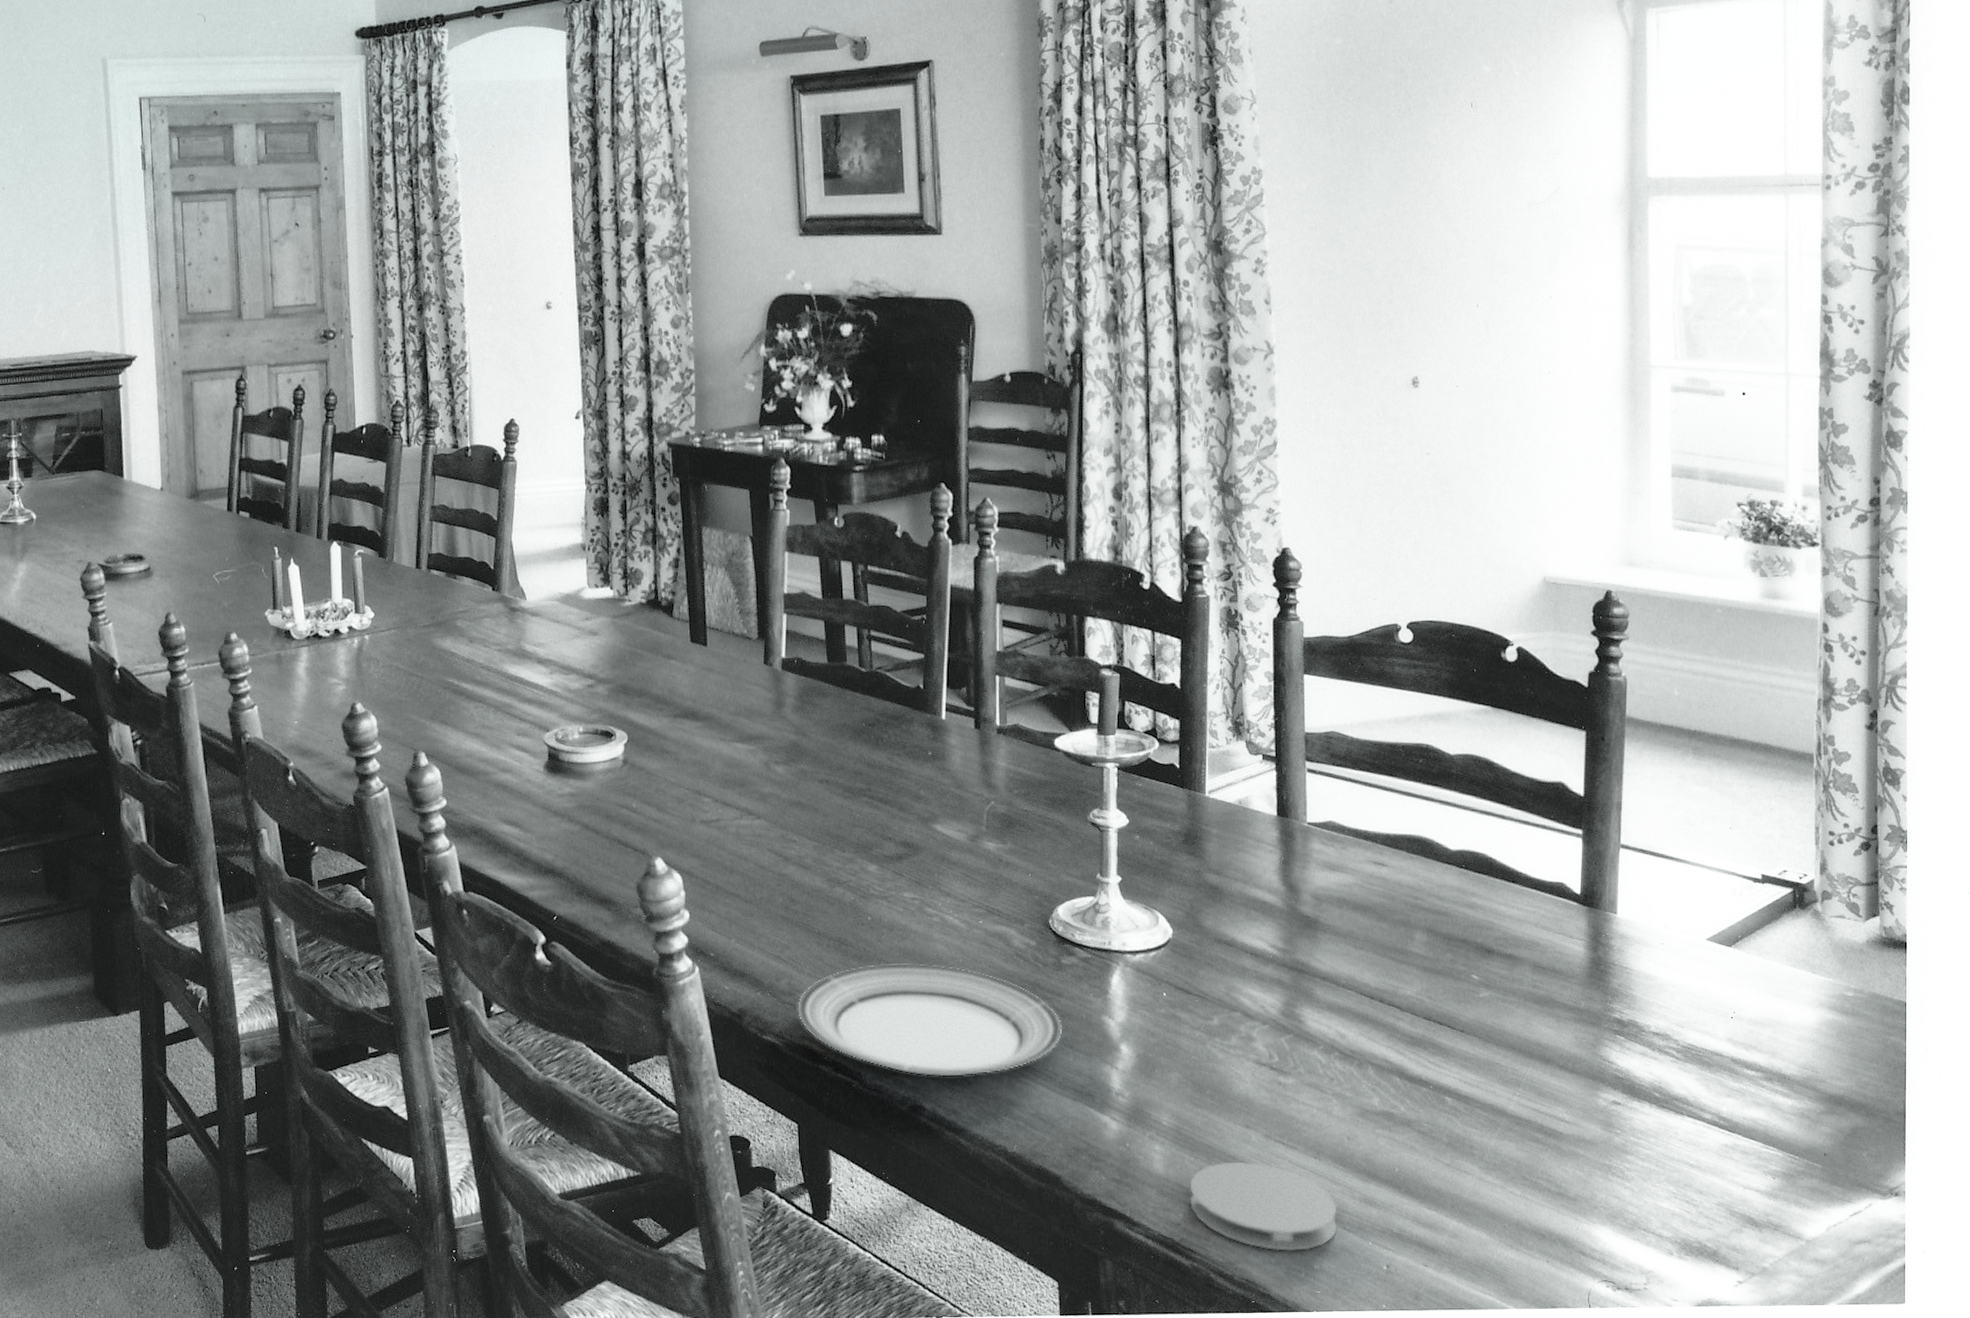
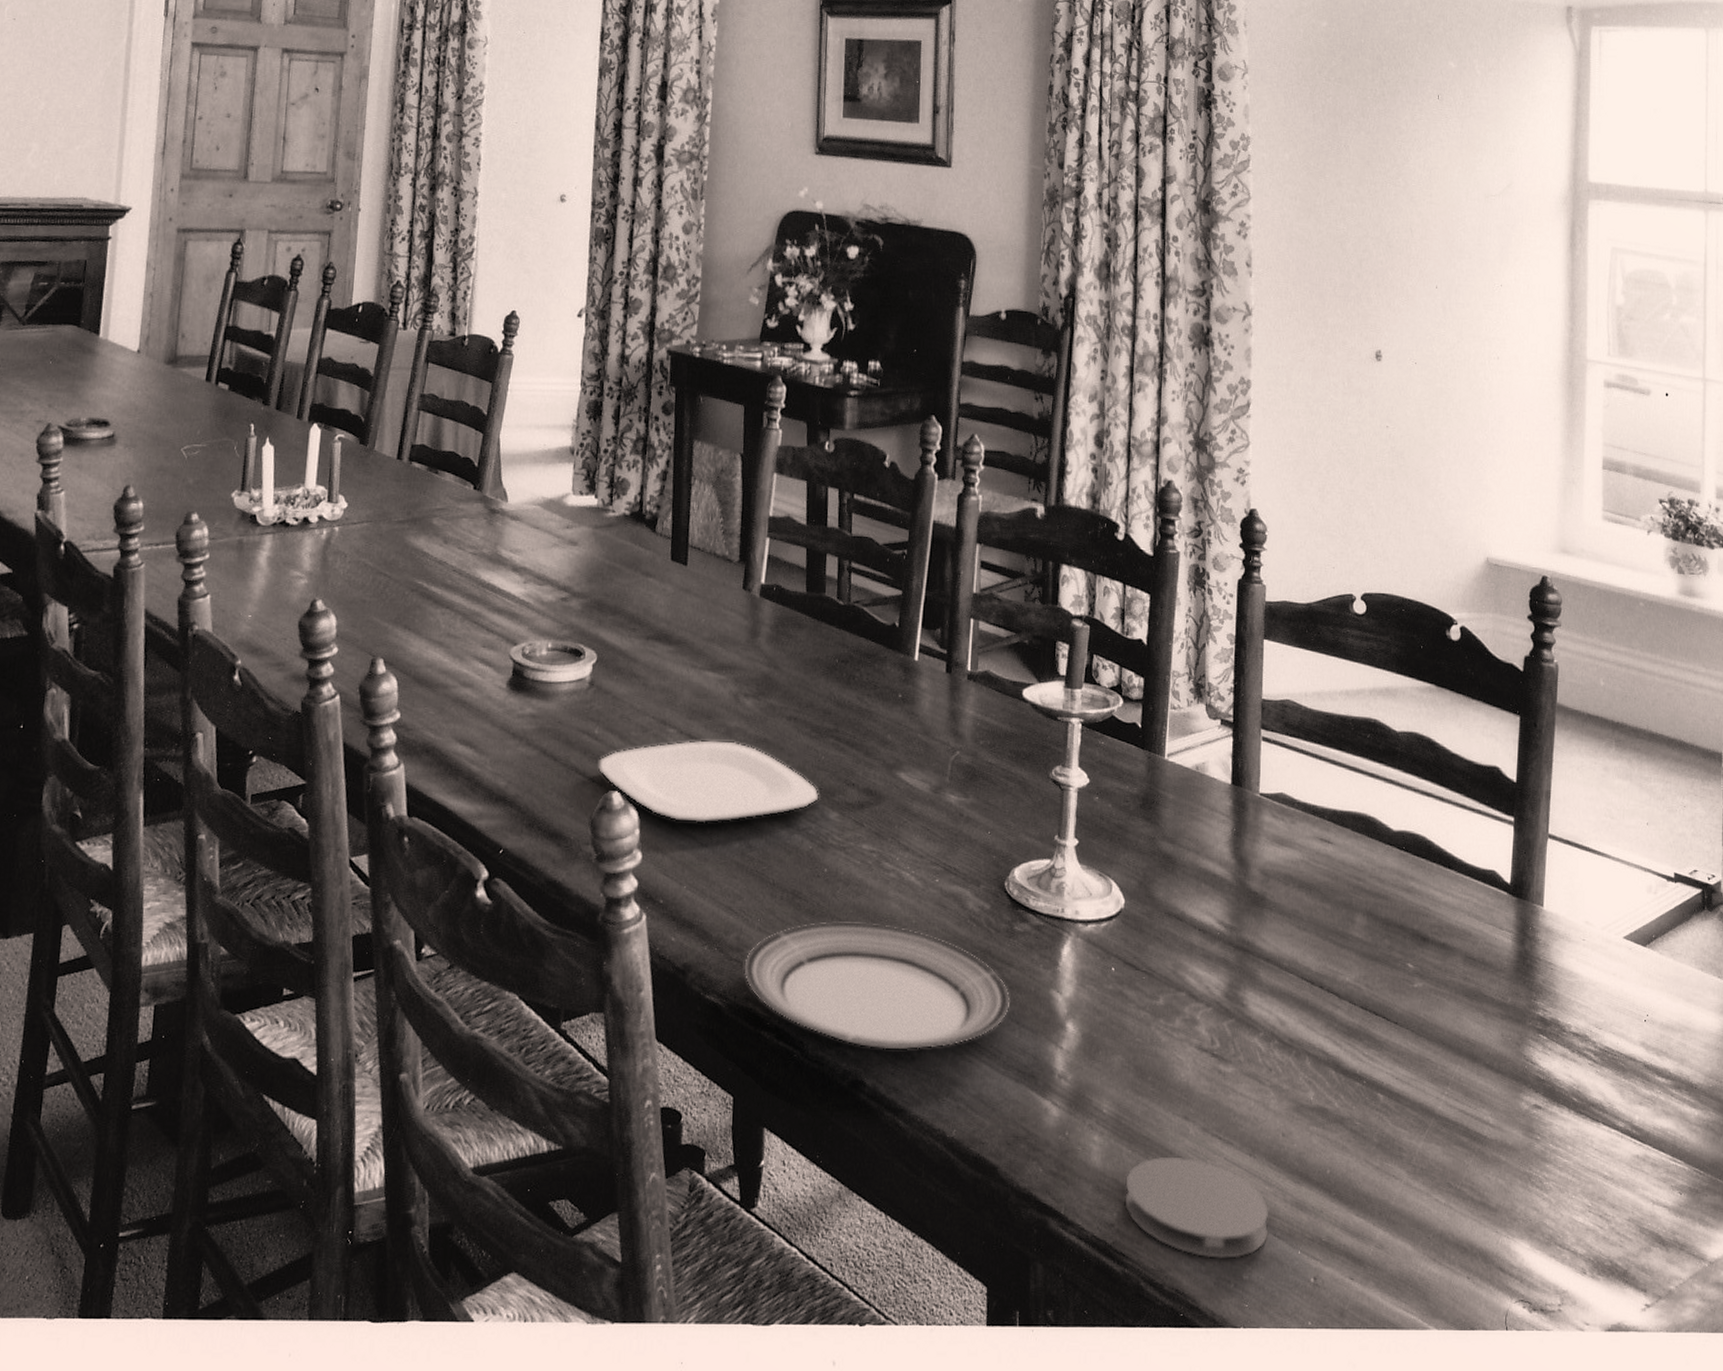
plate: none [639,806,857,883] -> present [598,740,819,823]

